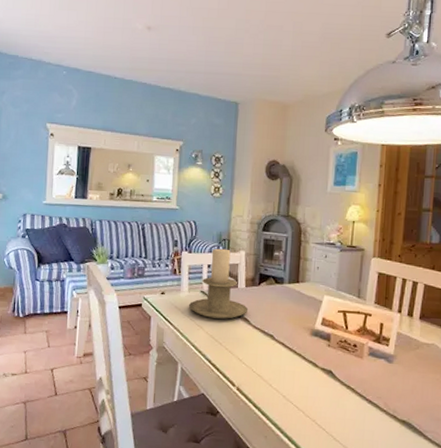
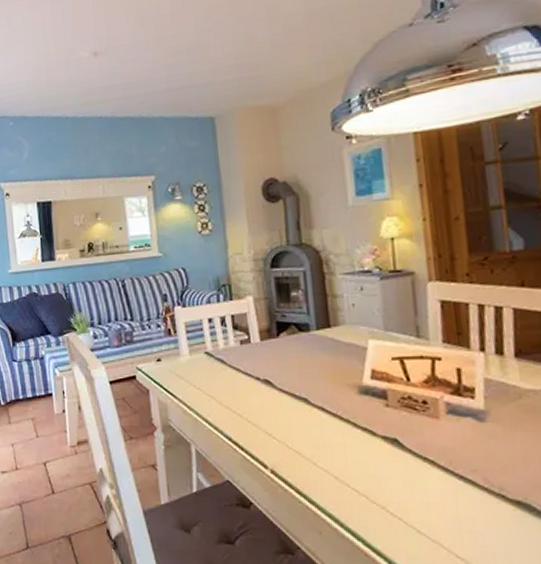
candle holder: present [188,248,249,319] -> none [192,296,270,384]

